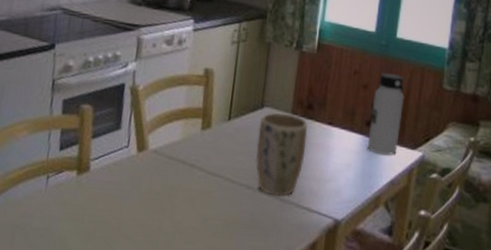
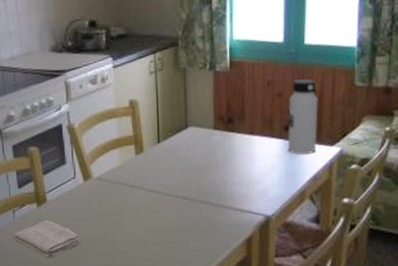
washcloth: none [39,192,121,240] -> present [12,220,81,258]
plant pot: present [256,112,308,197] -> none [186,130,232,203]

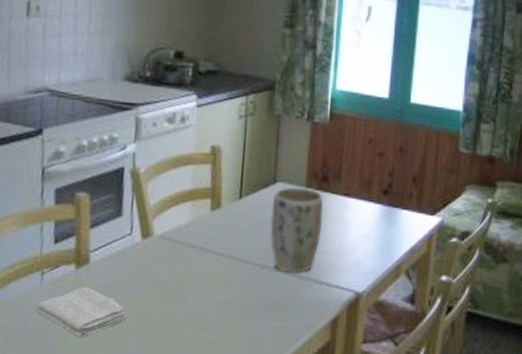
plant pot: none [186,130,232,203] -> present [270,187,324,274]
water bottle: present [287,79,318,155] -> none [386,140,421,223]

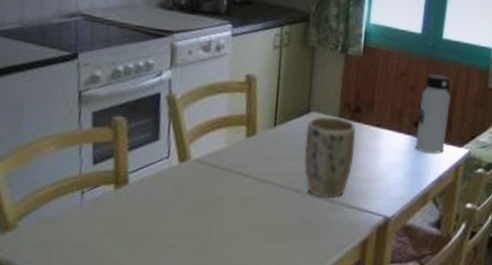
washcloth: present [35,287,127,338] -> none [76,206,166,253]
water bottle: none [386,140,421,223] -> present [416,74,451,154]

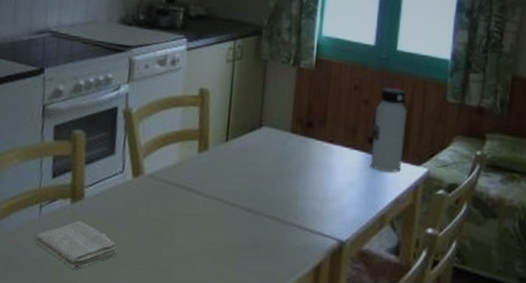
washcloth: none [76,206,166,253] -> present [33,221,118,270]
plant pot: present [304,117,356,199] -> none [255,132,308,219]

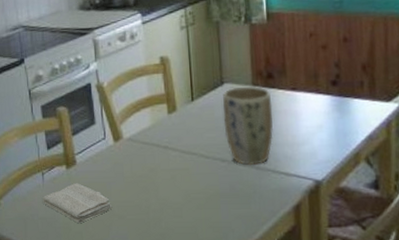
plant pot: none [255,132,308,219] -> present [222,86,273,166]
water bottle: present [371,87,407,173] -> none [335,29,370,112]

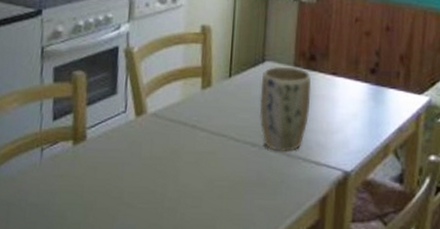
washcloth: present [42,183,113,224] -> none [35,163,122,213]

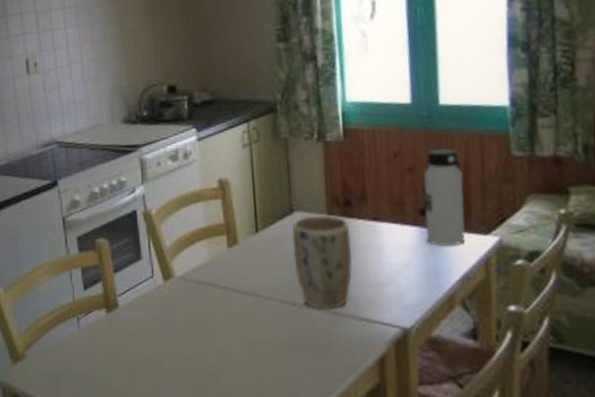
water bottle: none [373,19,408,103] -> present [423,149,466,247]

